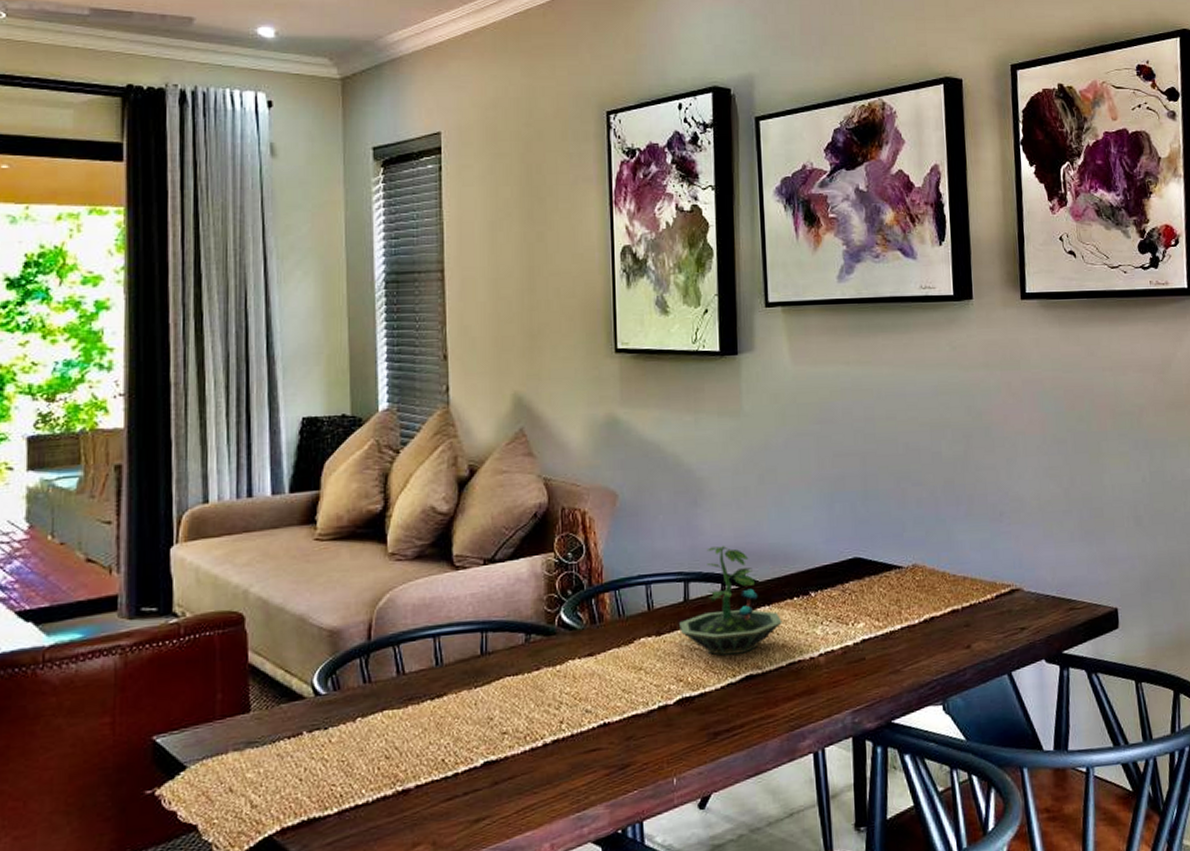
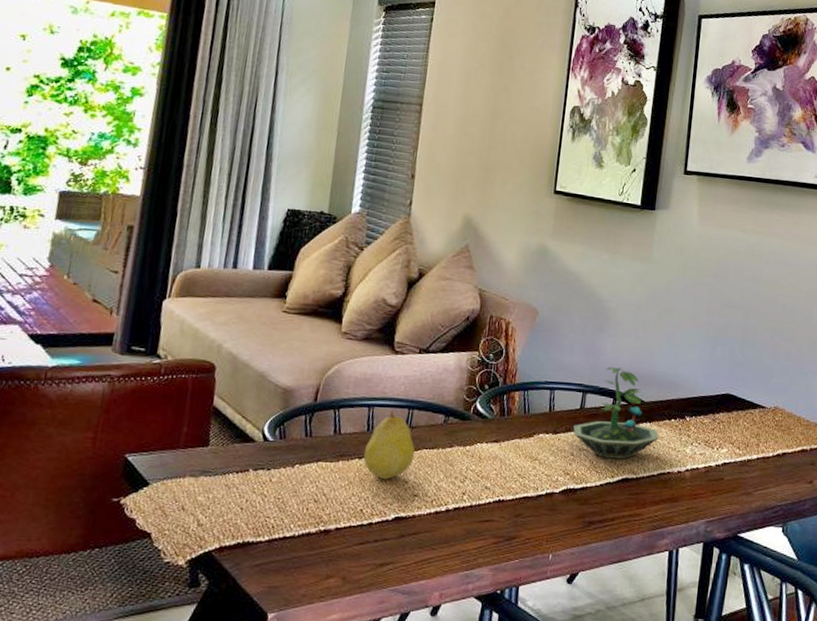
fruit: none [436,637,497,721] -> present [363,410,415,480]

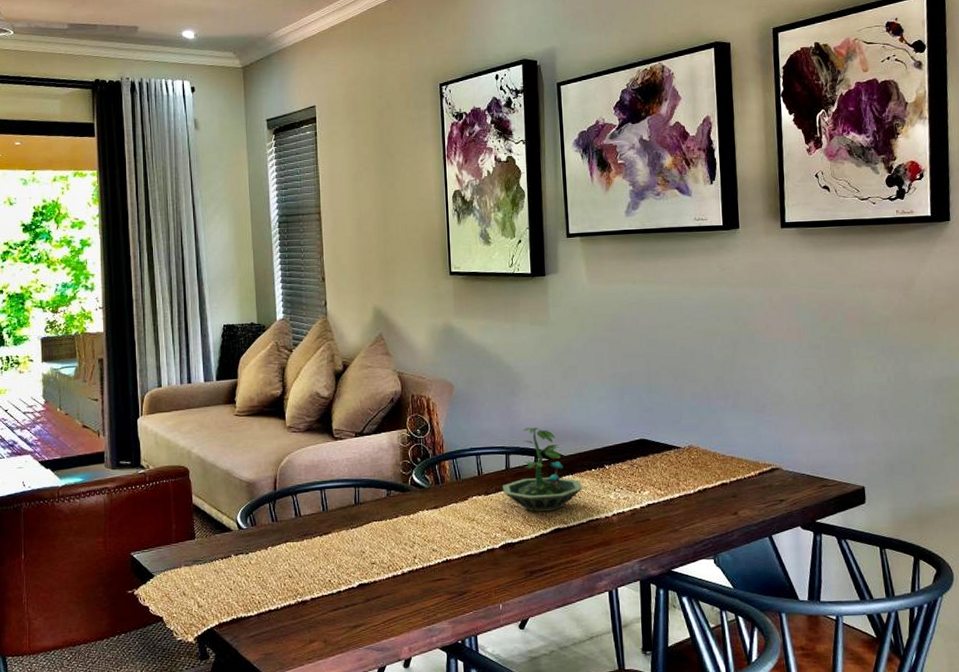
fruit: present [363,410,415,480] -> none [323,490,367,553]

